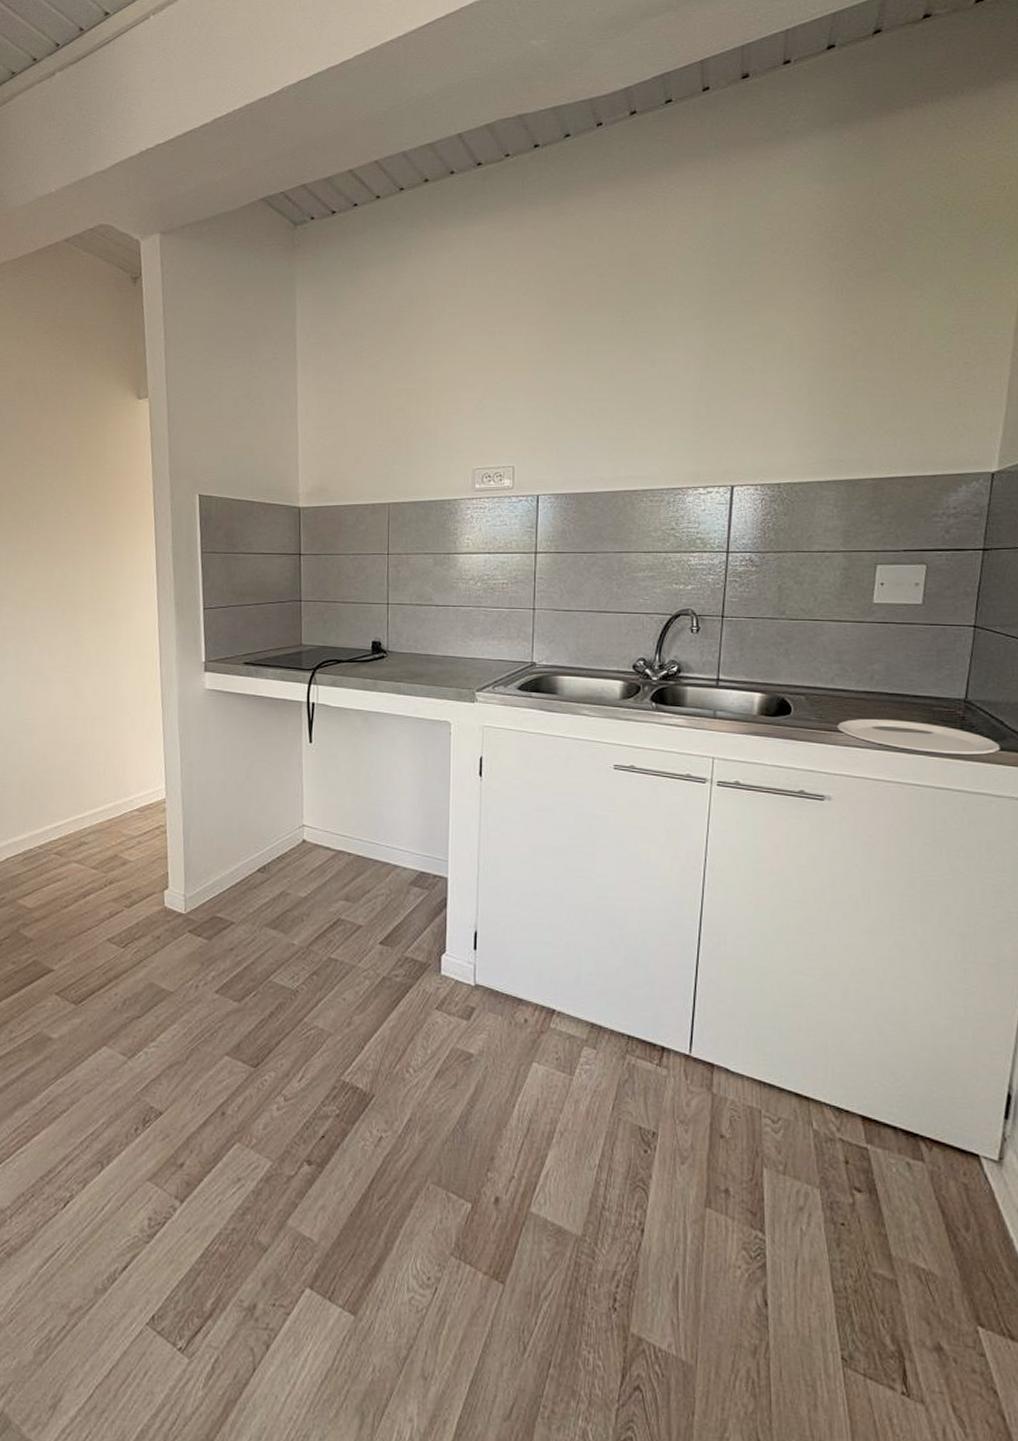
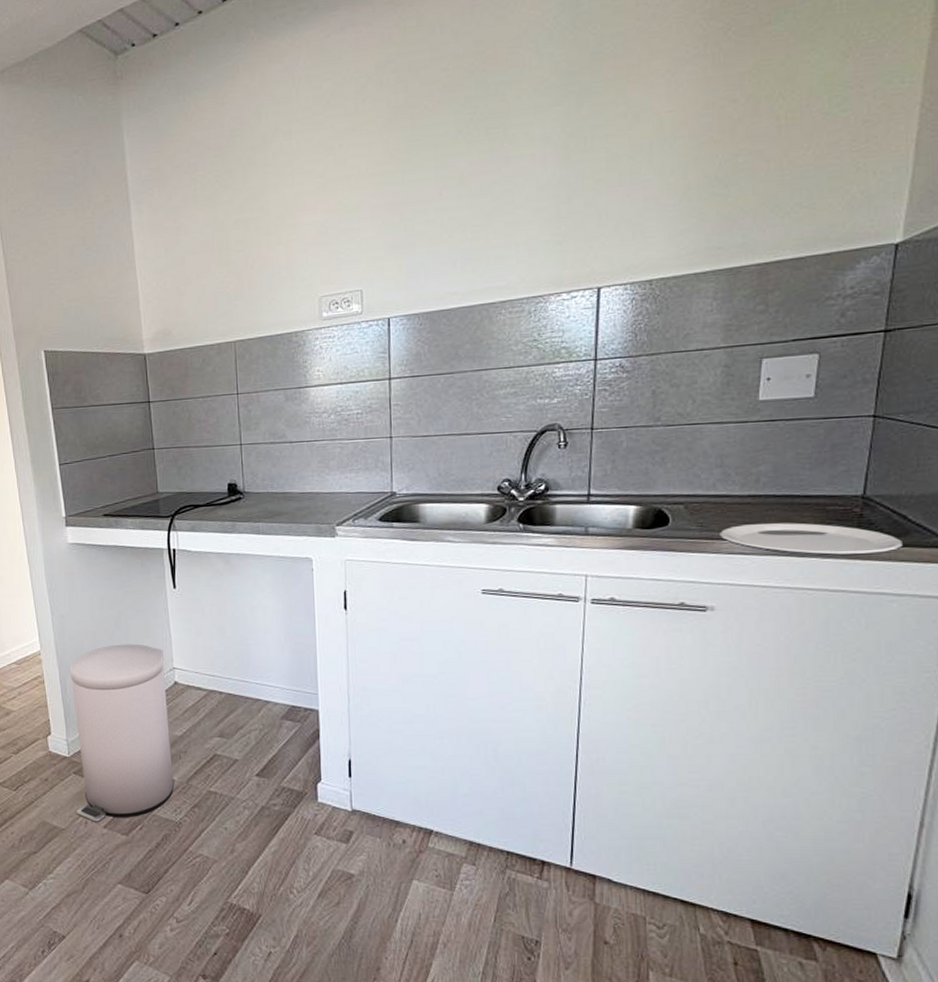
pedal bin: none [186,797,294,987] -> present [69,644,175,823]

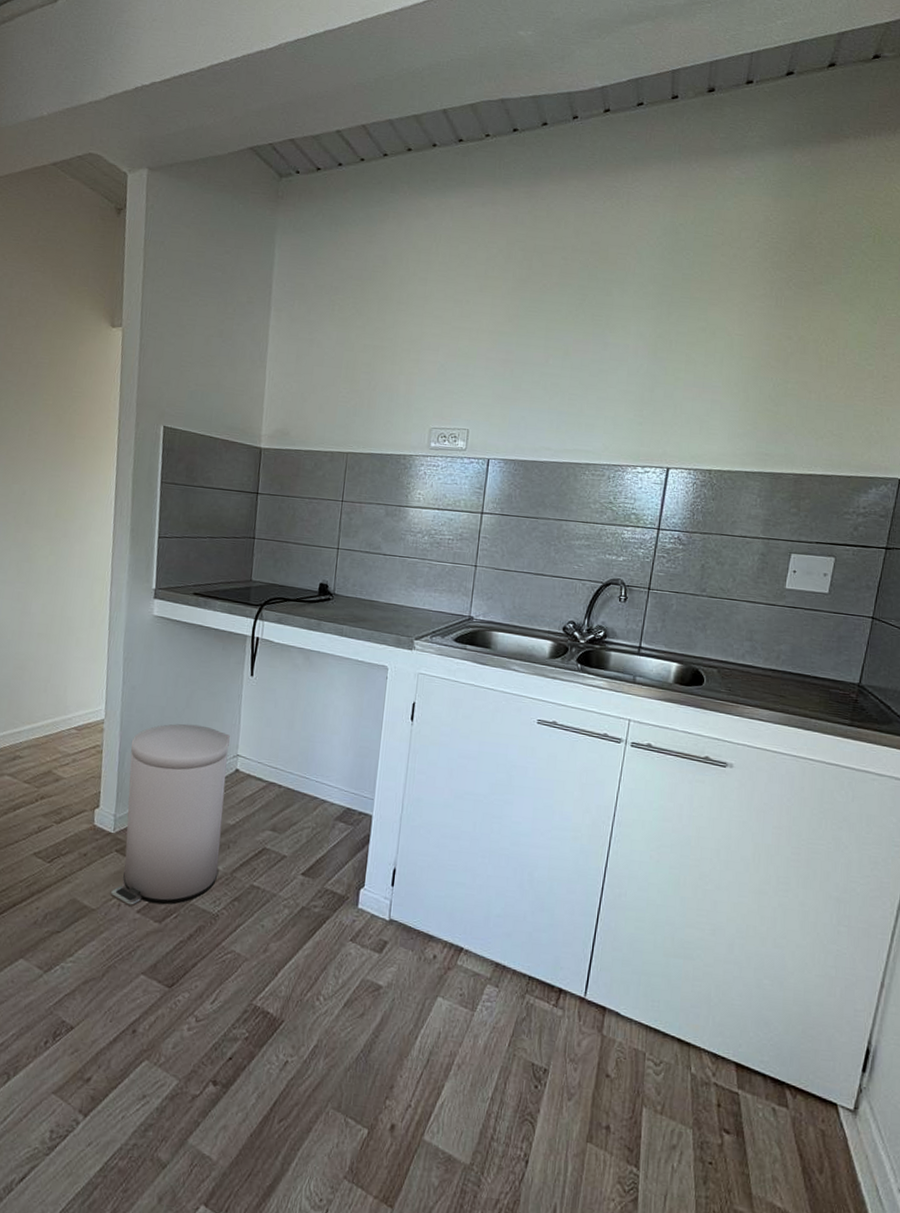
plate: present [718,522,903,556] -> none [742,694,886,737]

